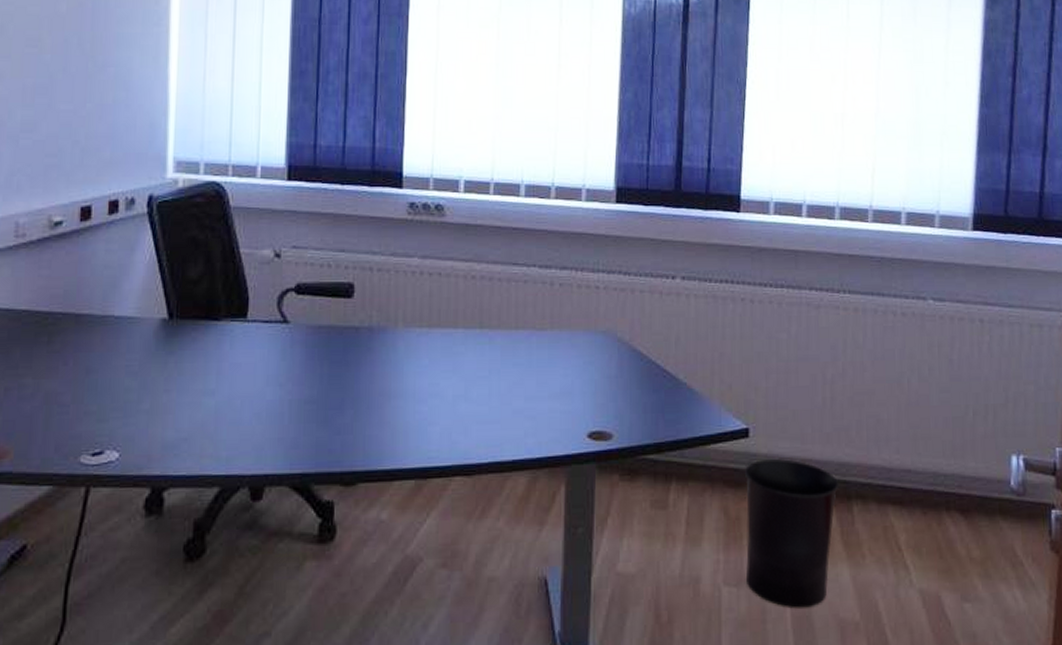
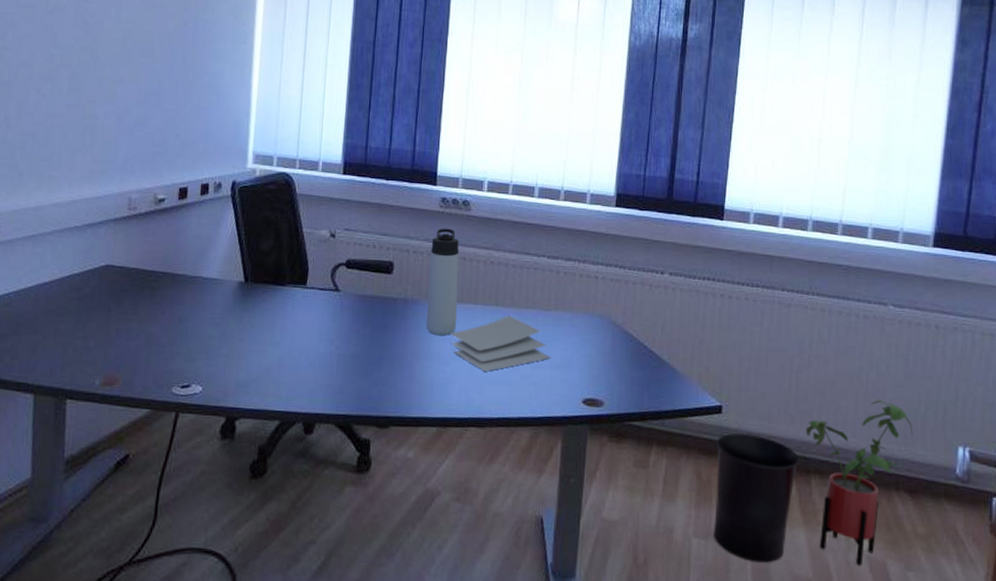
thermos bottle: none [396,239,434,368] -> present [426,228,460,335]
papers: none [425,339,548,408] -> present [449,315,551,372]
house plant: none [844,408,962,602] -> present [805,400,913,566]

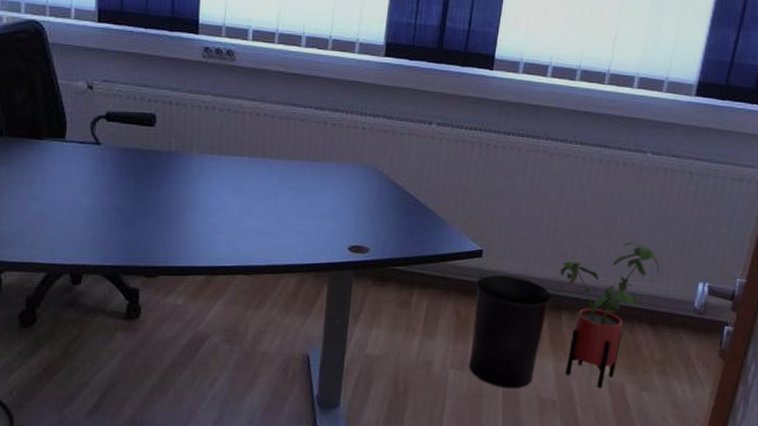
thermos bottle: present [426,228,460,335] -> none [191,79,224,187]
papers: present [449,315,551,372] -> none [215,167,317,222]

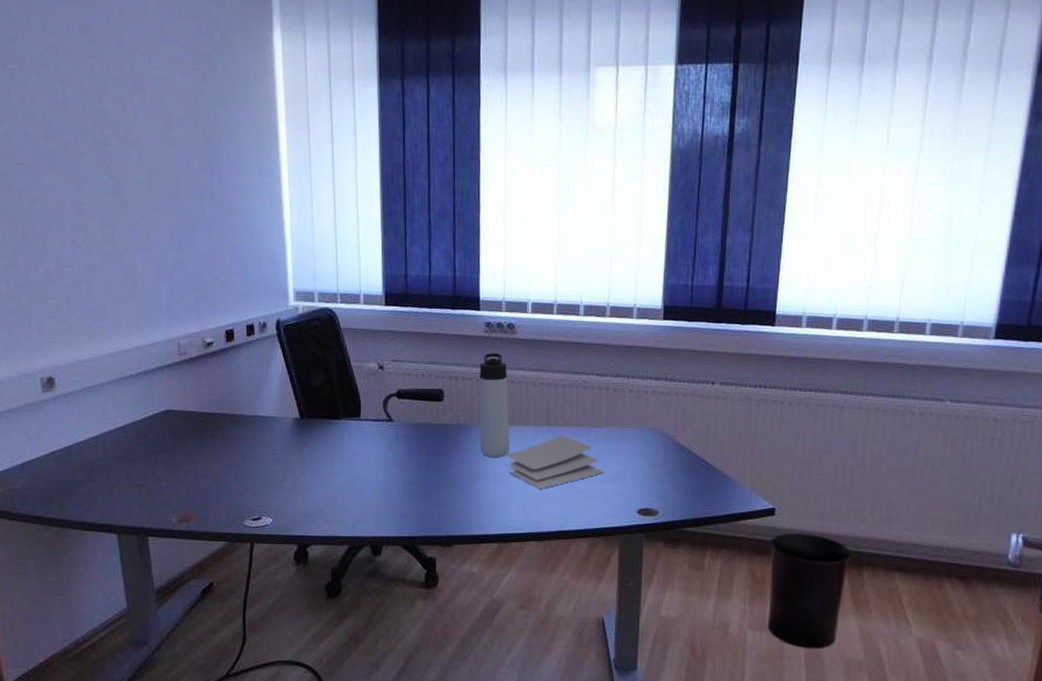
thermos bottle: none [191,79,224,187] -> present [479,352,510,457]
papers: none [215,167,317,222] -> present [503,434,604,489]
house plant: present [560,242,660,389] -> none [858,494,967,648]

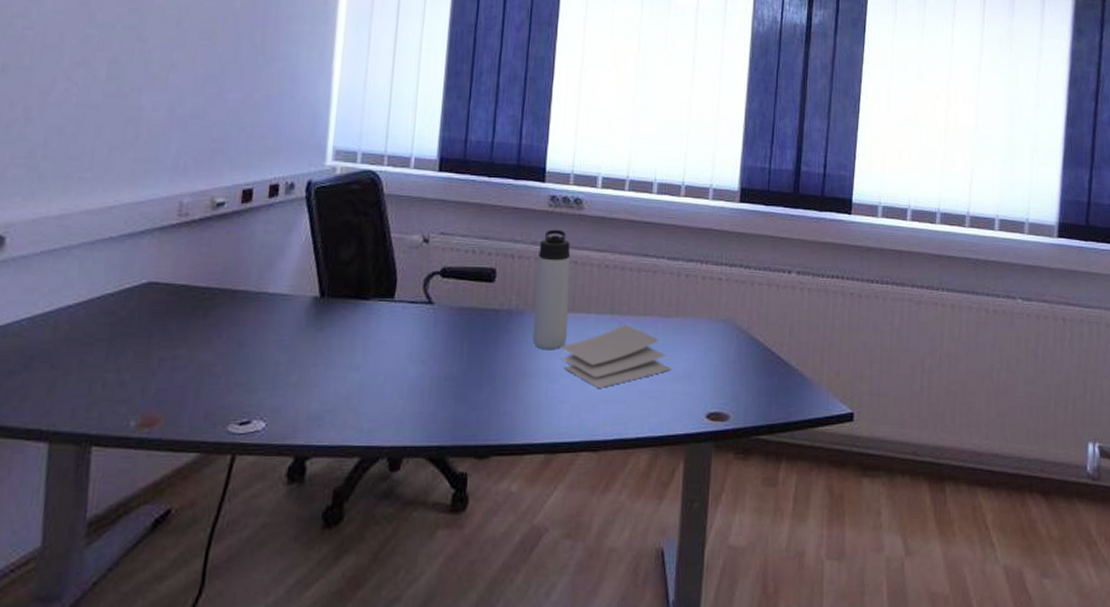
waste bin: present [768,533,852,649] -> none [847,442,934,582]

